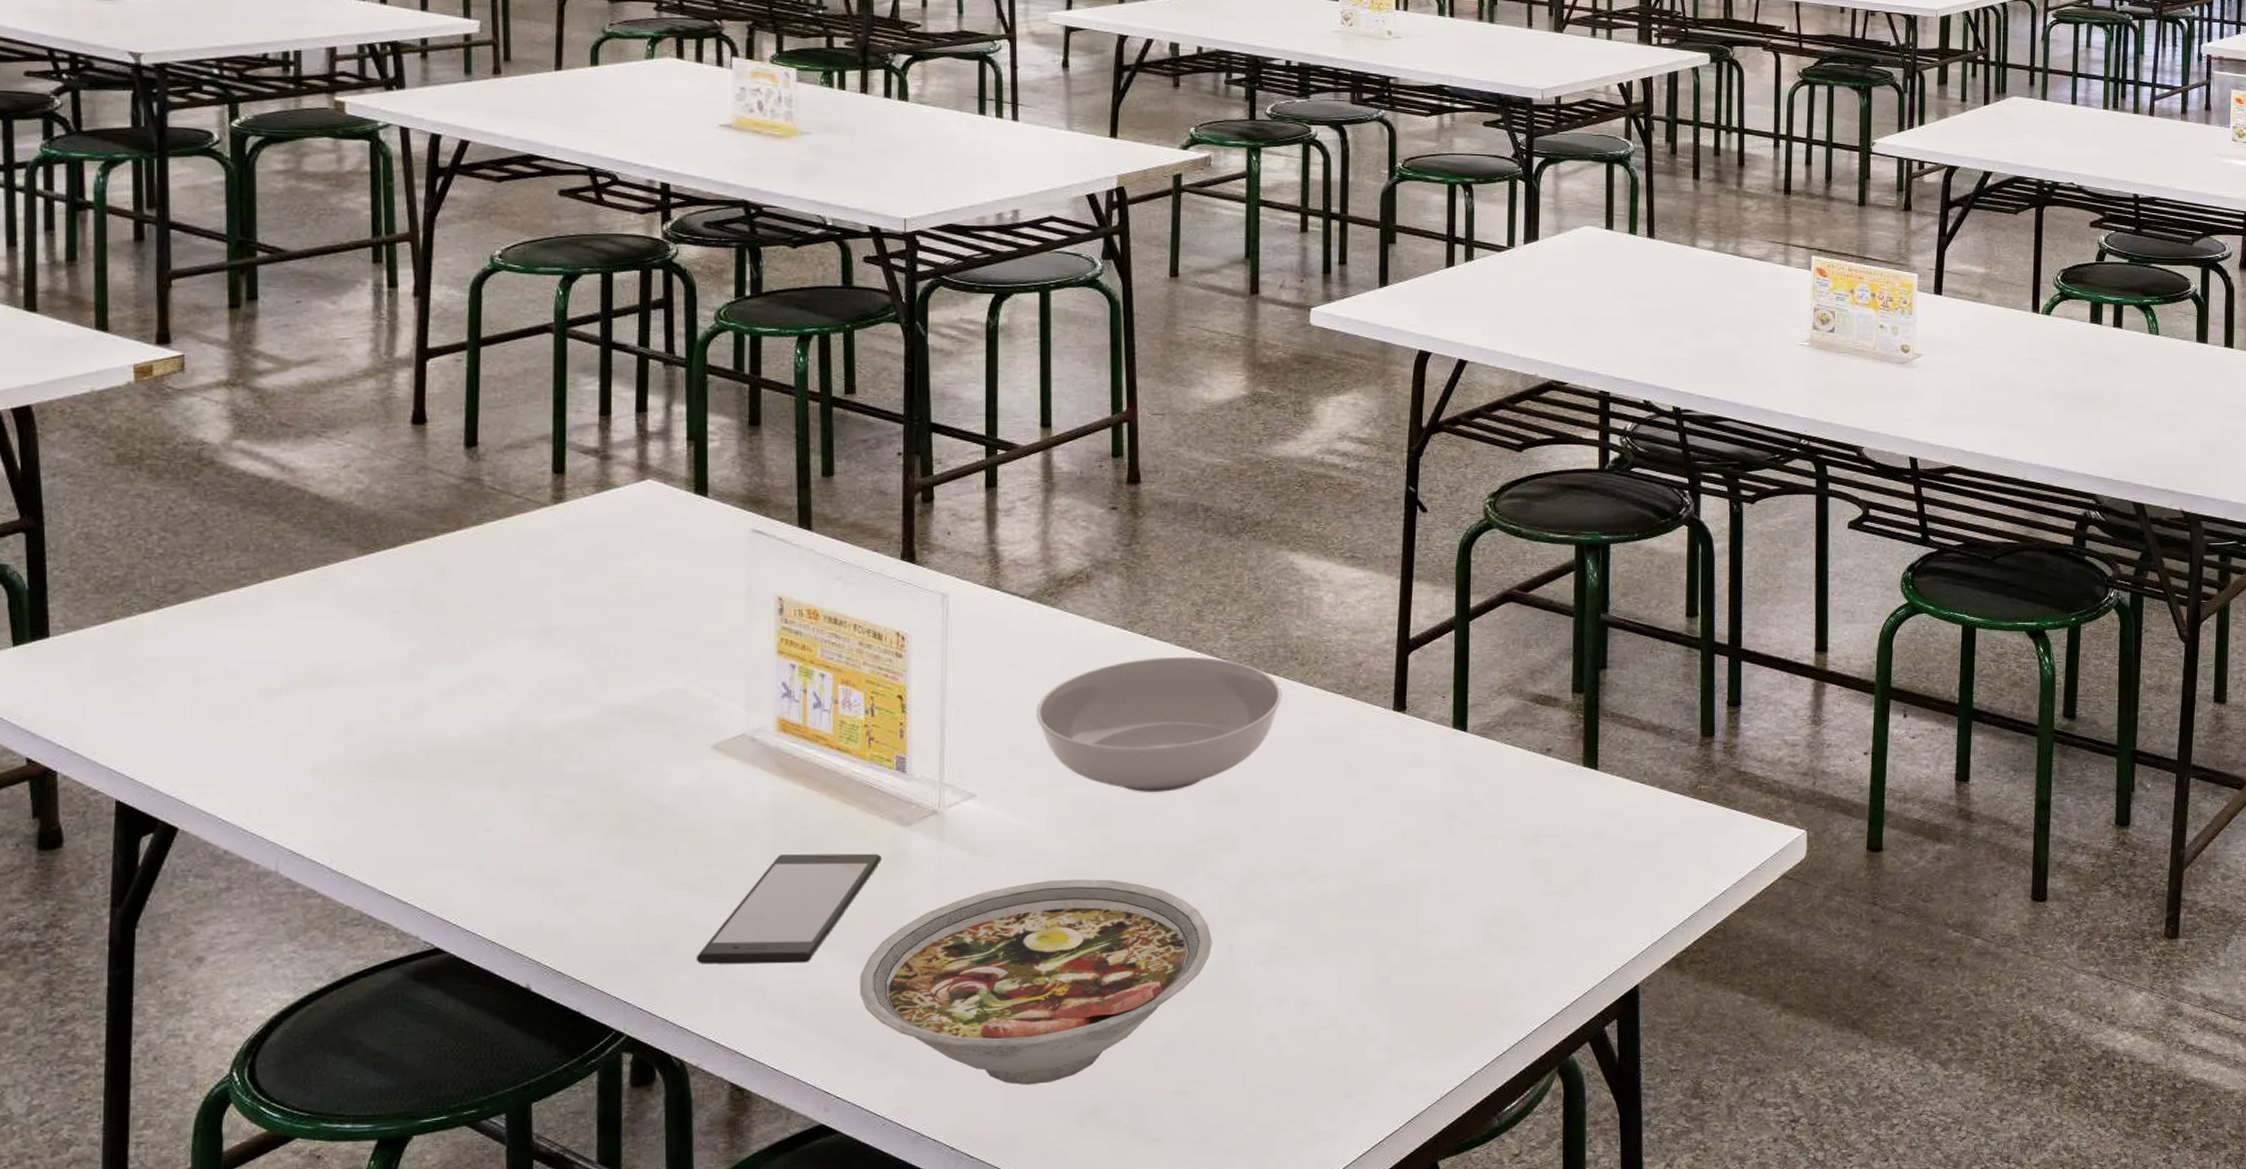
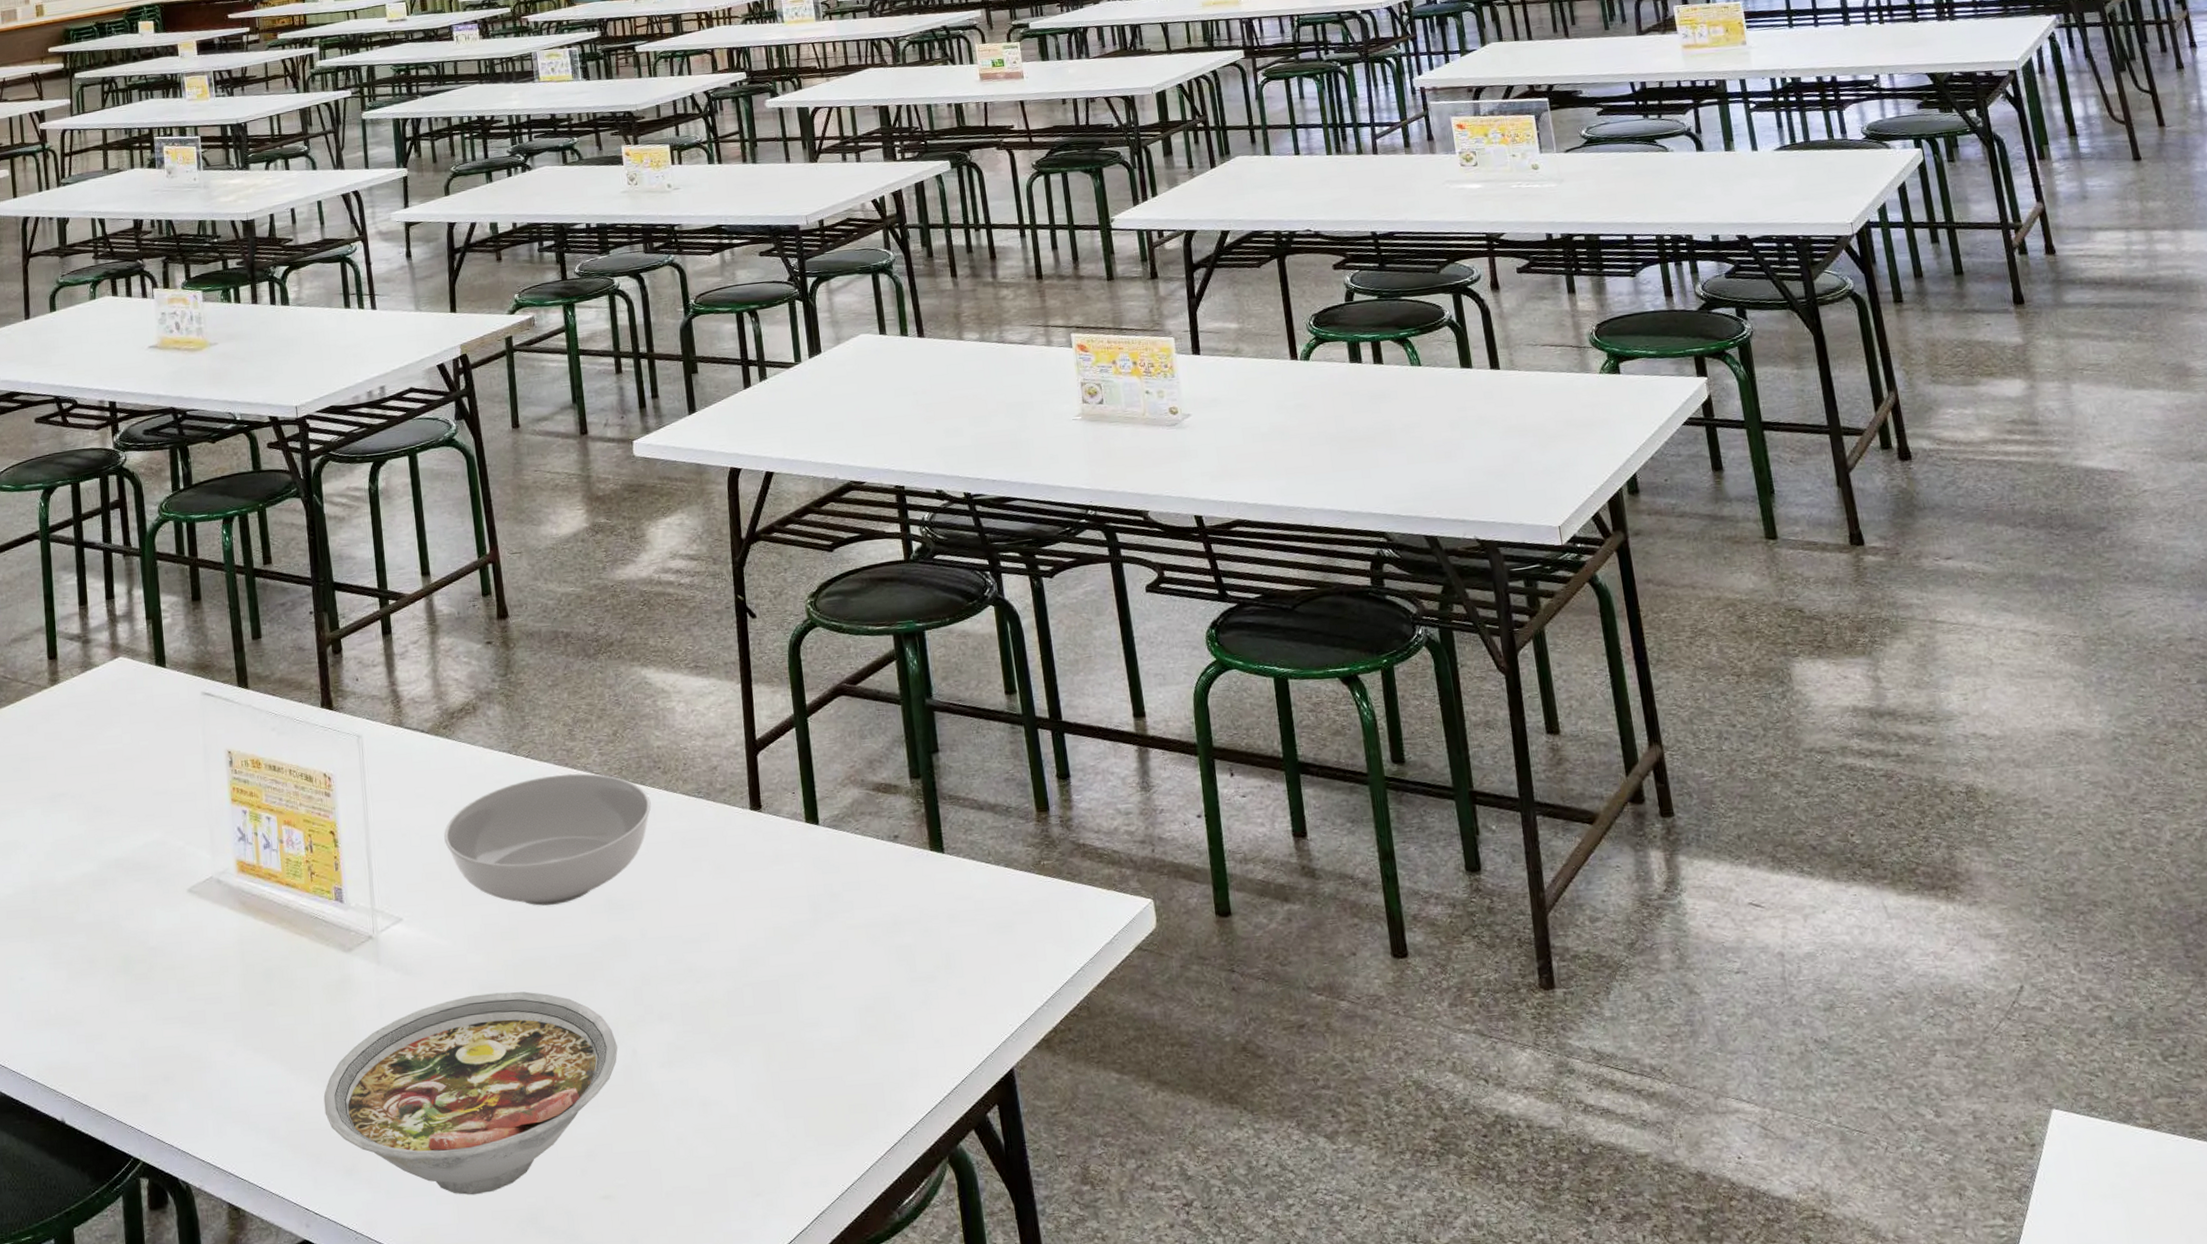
smartphone: present [696,853,882,964] -> none [191,979,331,1092]

